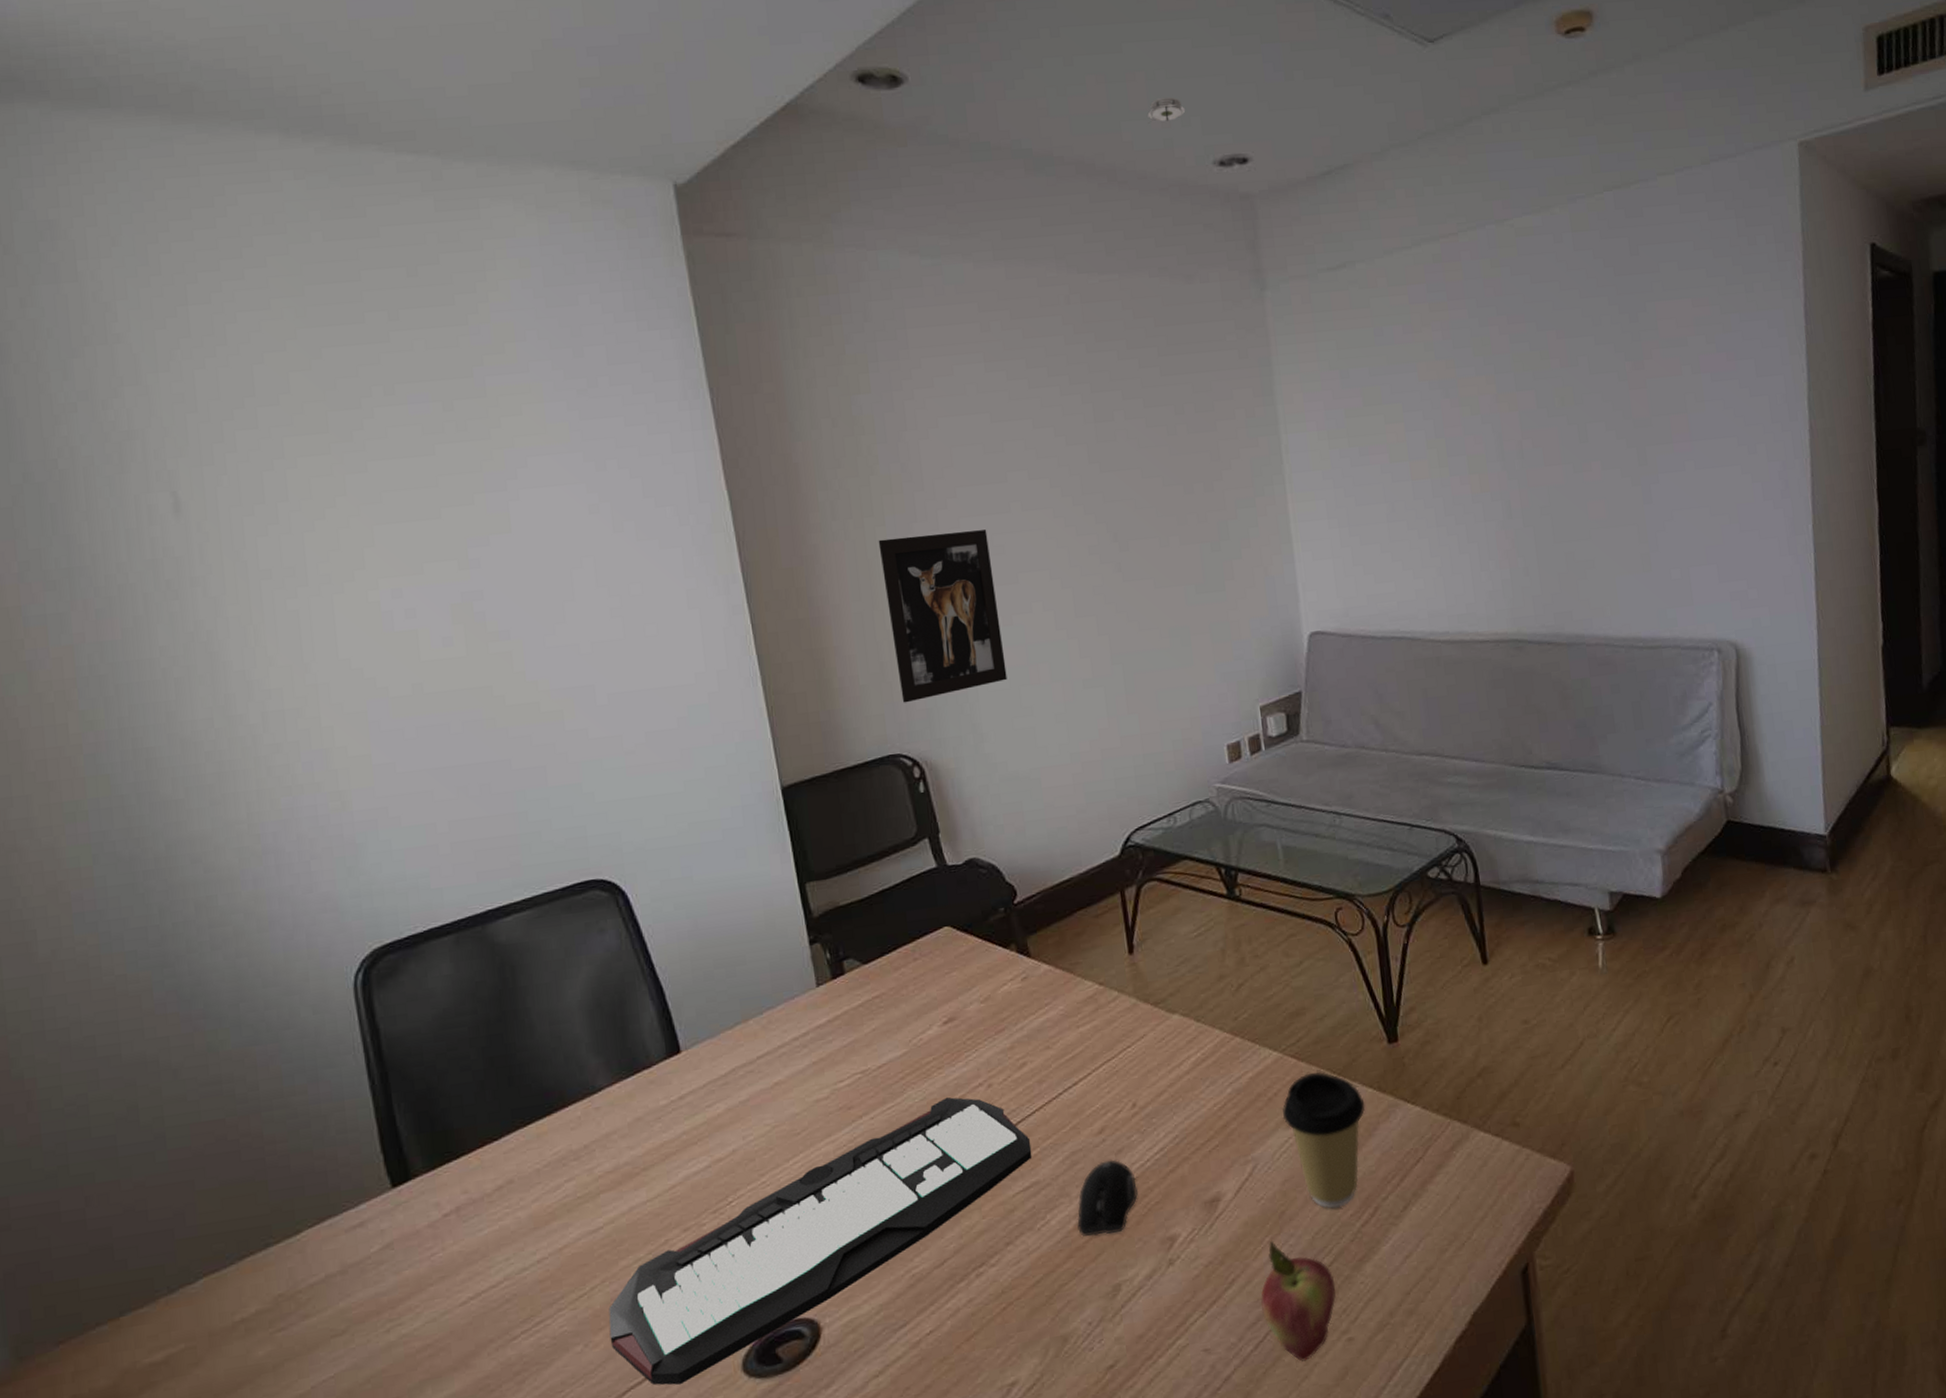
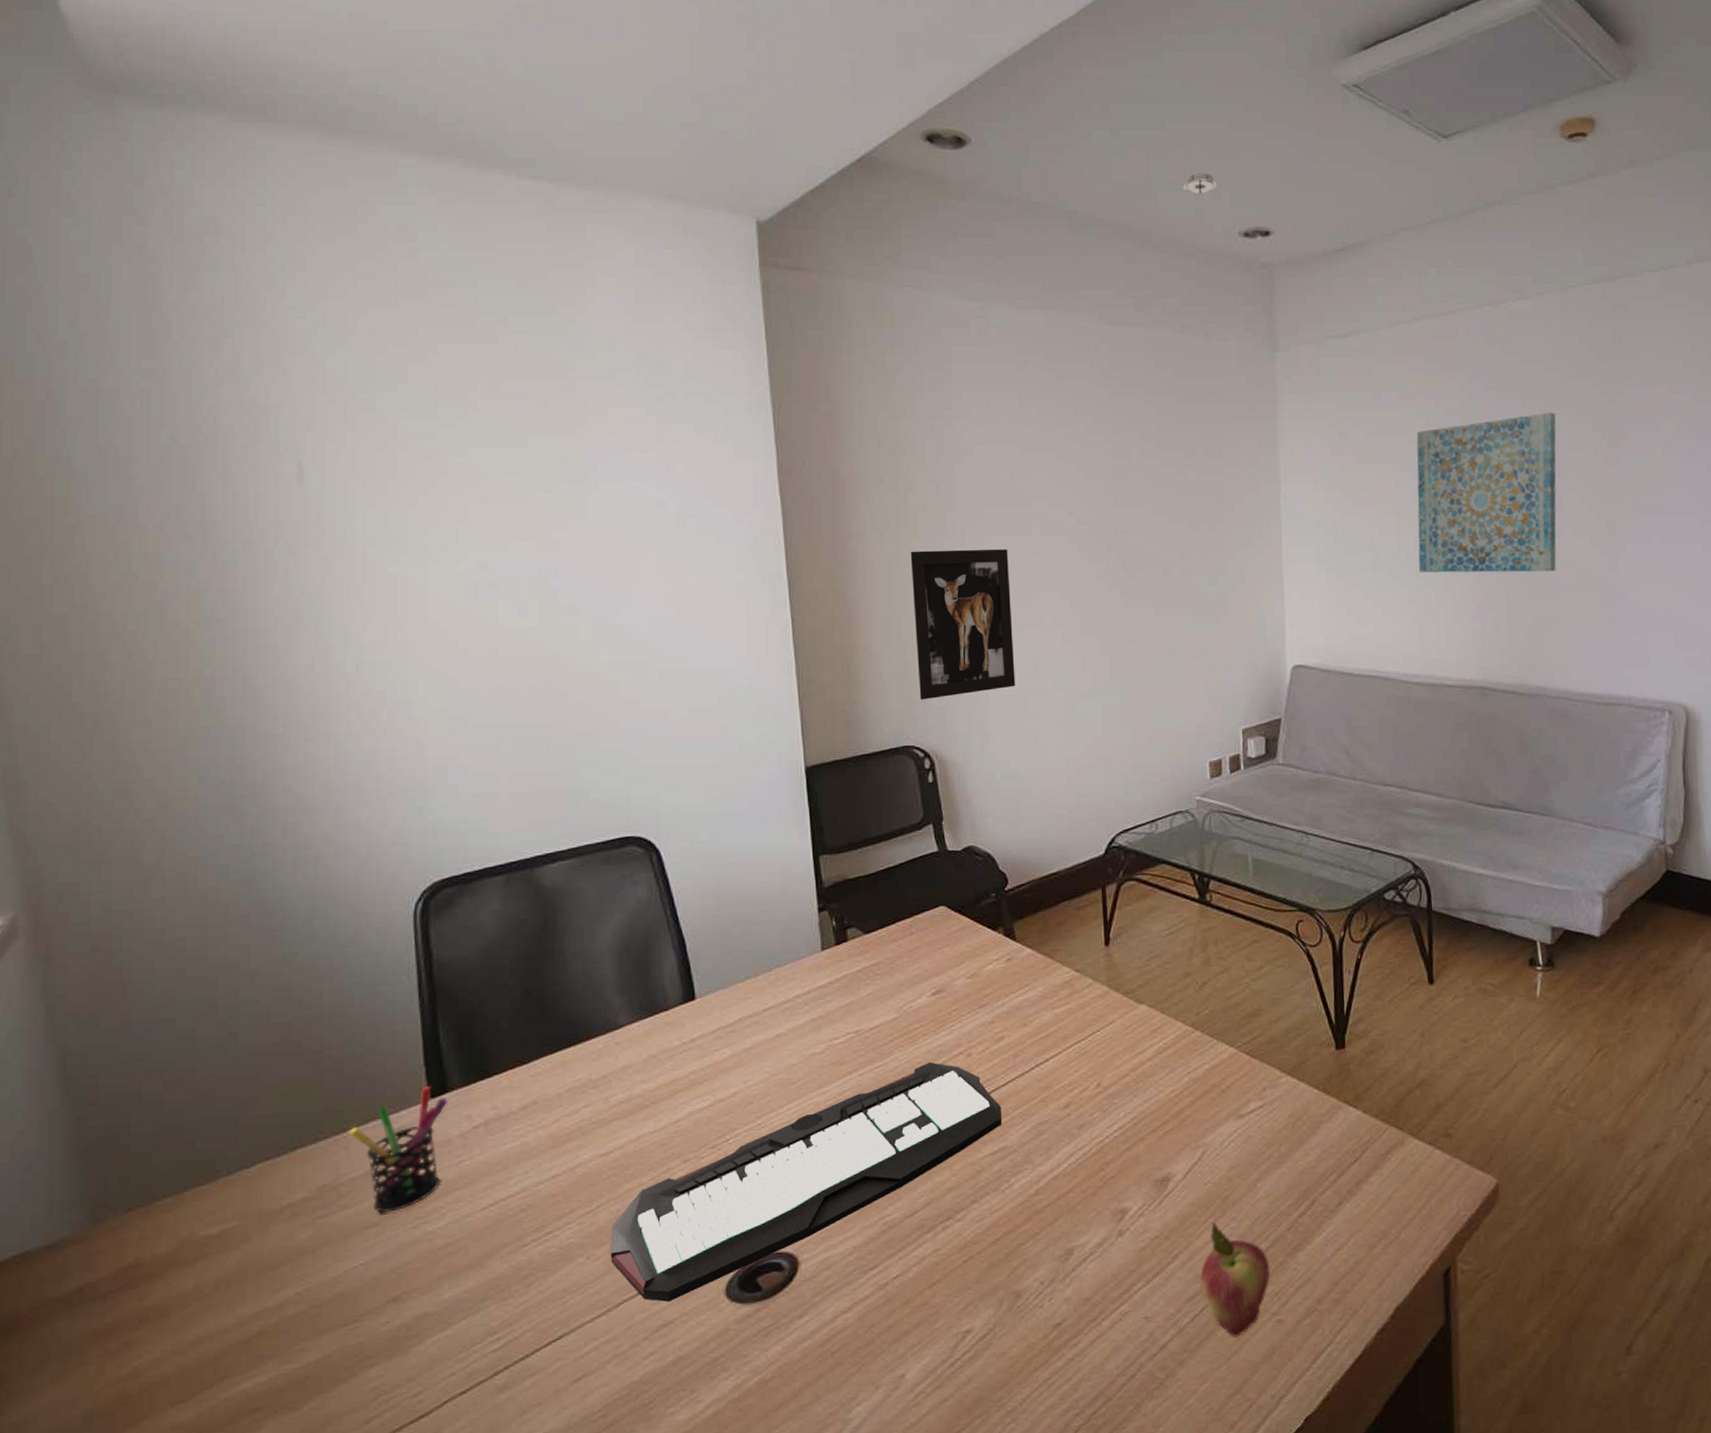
pen holder: none [303,1175,413,1319] -> present [349,1086,448,1213]
computer mouse: present [1077,1159,1138,1237] -> none [1038,1133,1095,1202]
coffee cup: present [1282,1072,1365,1209] -> none [1233,1069,1310,1198]
wall art: none [1424,336,1586,521] -> present [1416,412,1556,573]

